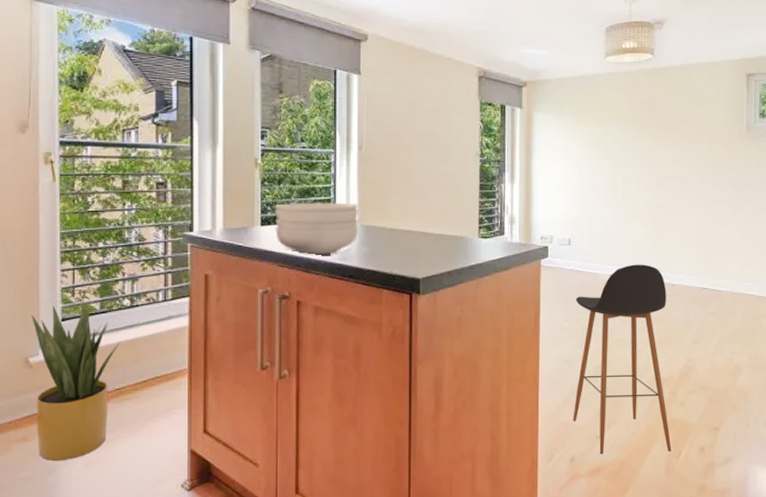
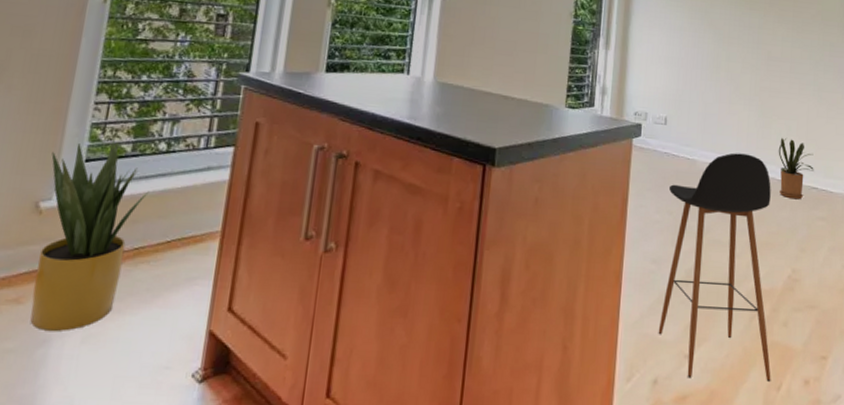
bowl: present [274,202,359,255] -> none [340,49,436,112]
house plant: none [672,247,704,300] -> present [778,137,814,200]

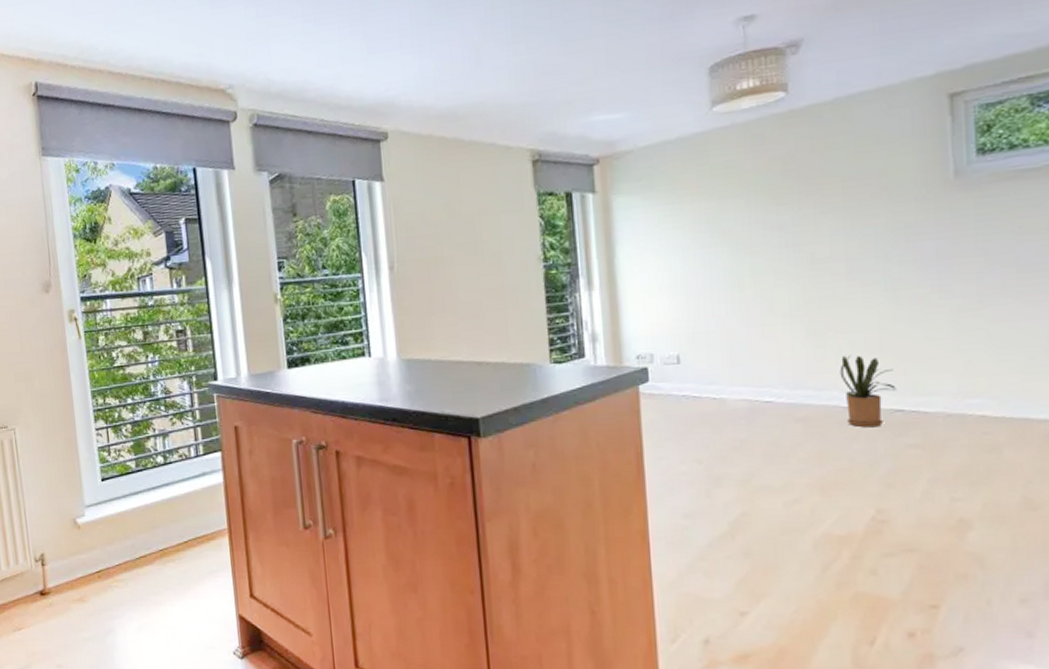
planter: present [30,139,149,331] -> none [74,458,159,622]
bar stool: present [658,153,771,383] -> none [694,382,860,637]

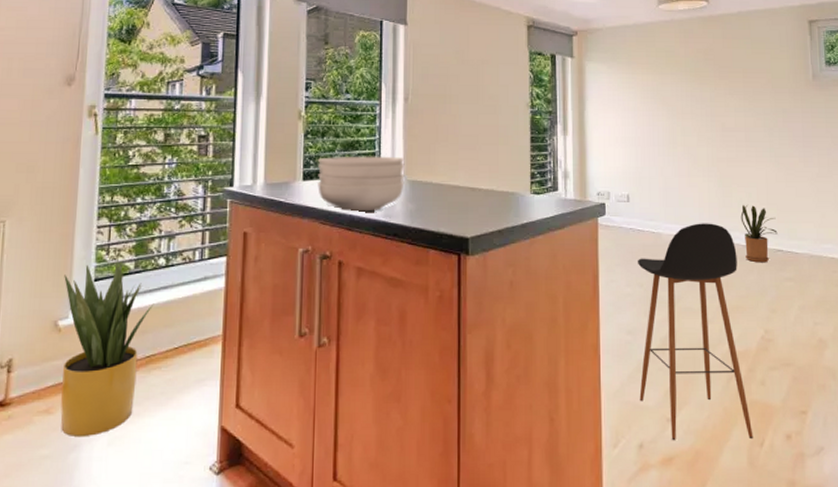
planter: none [74,458,159,622] -> present [60,258,154,436]
bowl: none [300,334,399,398] -> present [317,156,405,212]
bar stool: none [694,382,860,637] -> present [638,223,753,441]

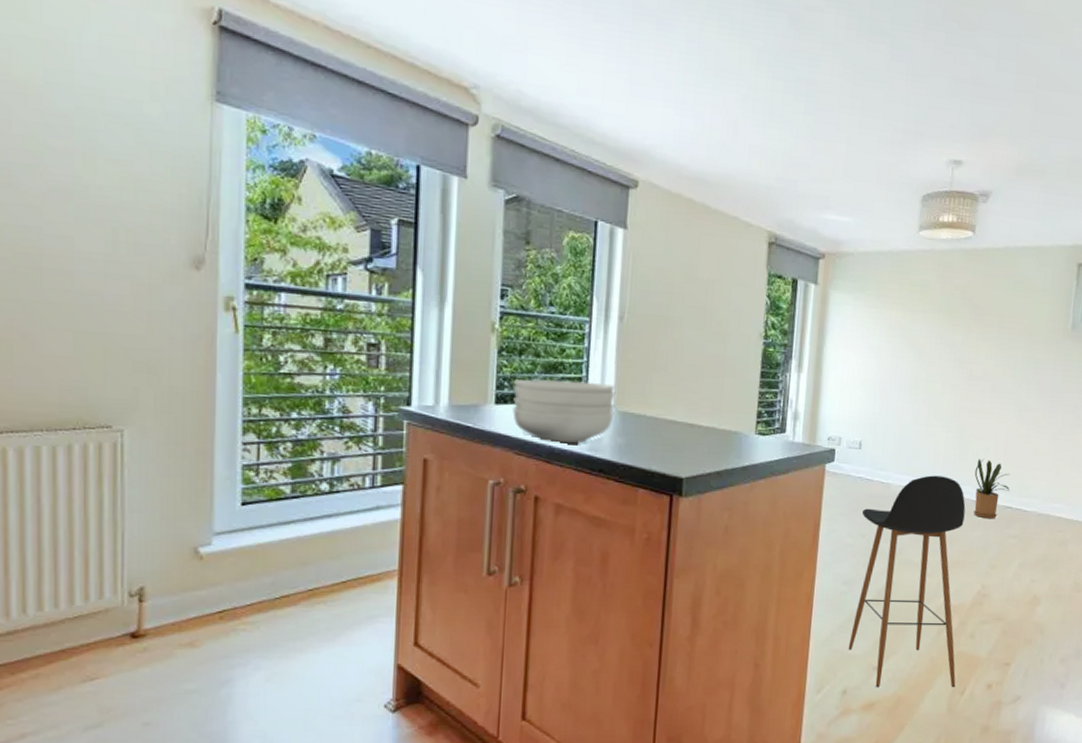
planter: present [60,258,154,436] -> none [203,481,316,671]

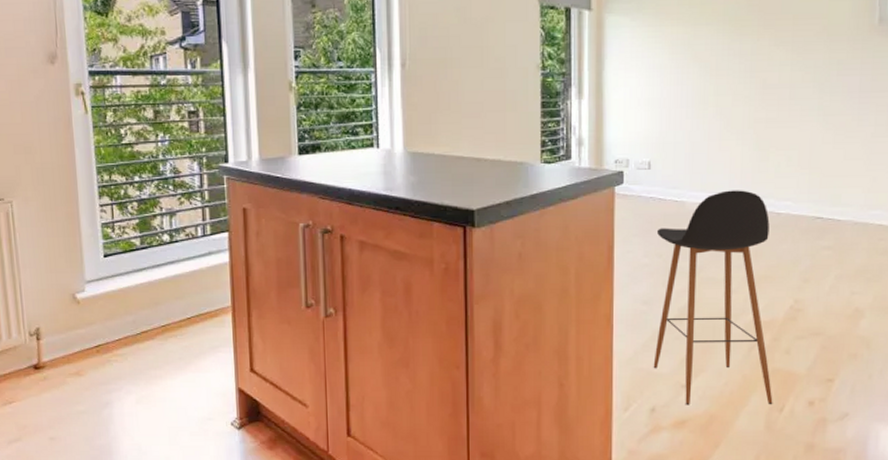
bowl: present [512,379,616,444] -> none [312,127,405,186]
house plant: present [974,458,1010,519] -> none [777,169,819,231]

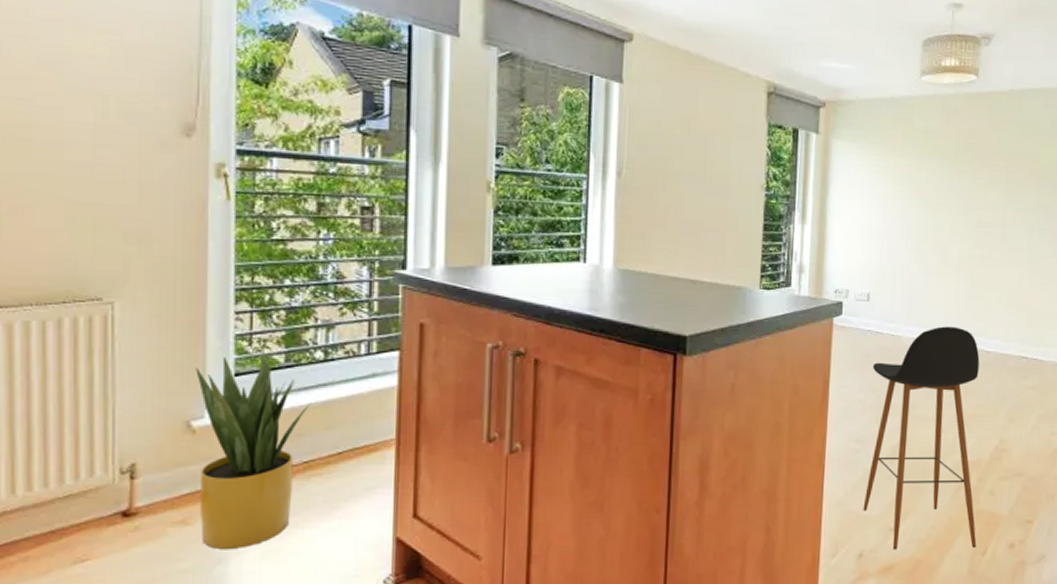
planter: none [75,235,163,395] -> present [196,350,311,549]

